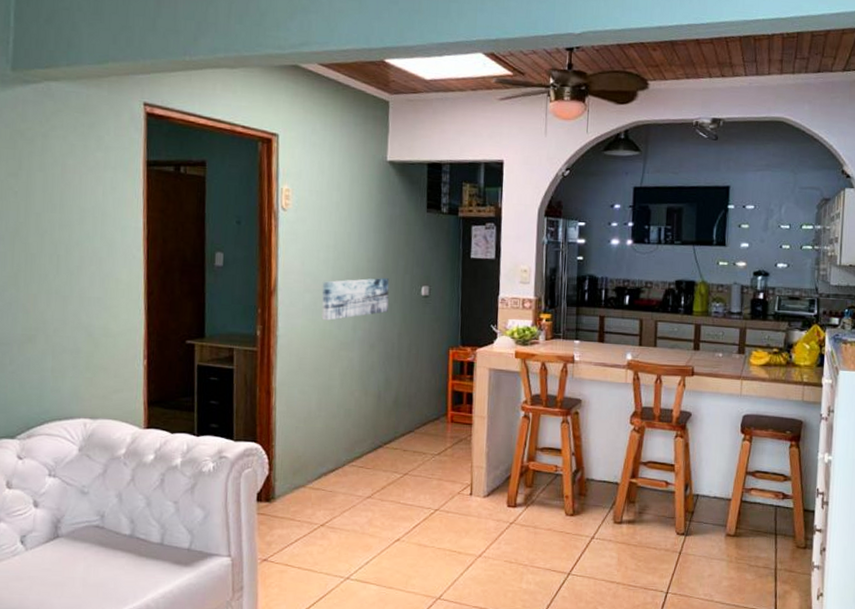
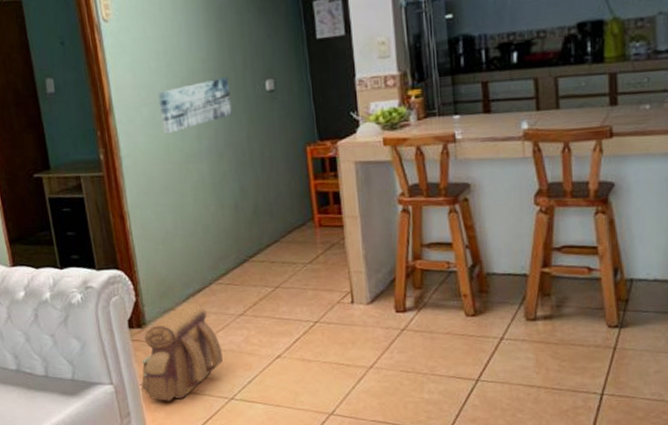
backpack: none [259,481,346,577] -> present [141,302,224,401]

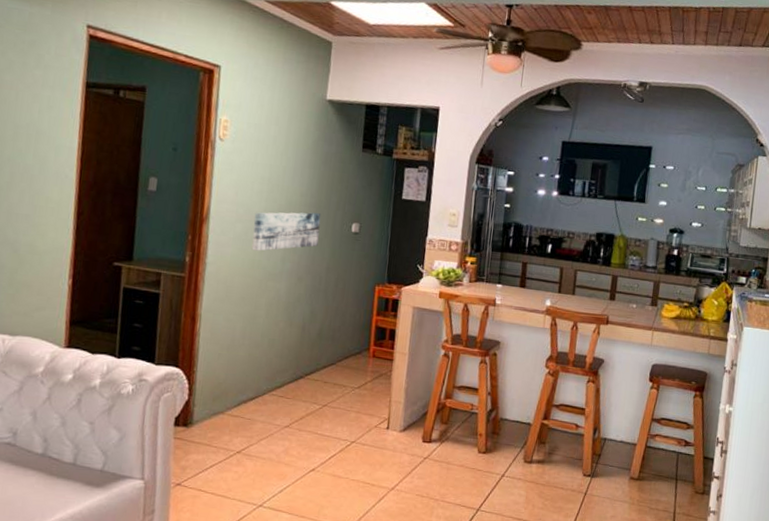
backpack: present [141,302,224,401] -> none [173,408,261,503]

